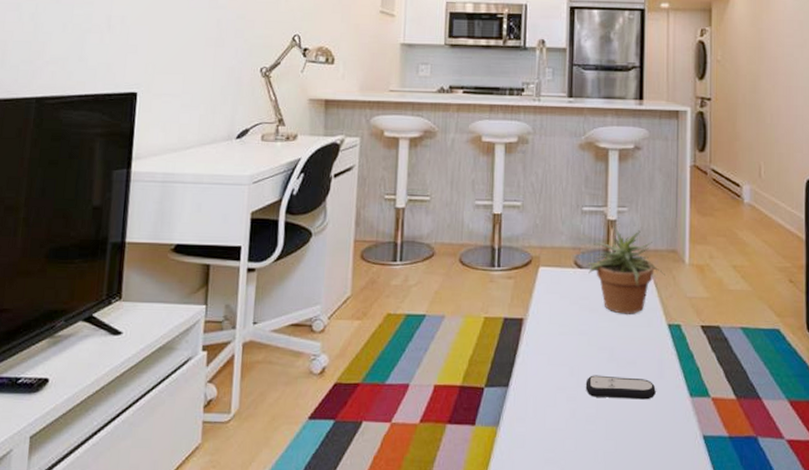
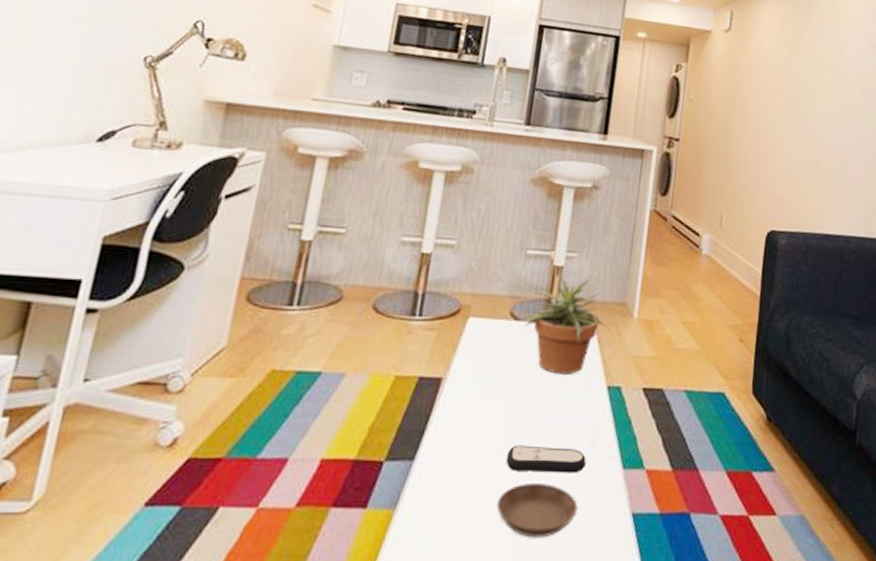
saucer: none [582,408,653,454] -> present [496,483,578,538]

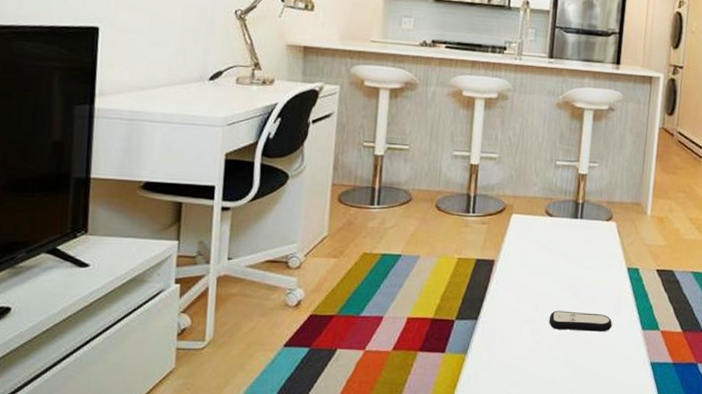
saucer: present [496,483,578,538] -> none [543,338,607,378]
potted plant: present [523,273,611,375] -> none [556,179,628,259]

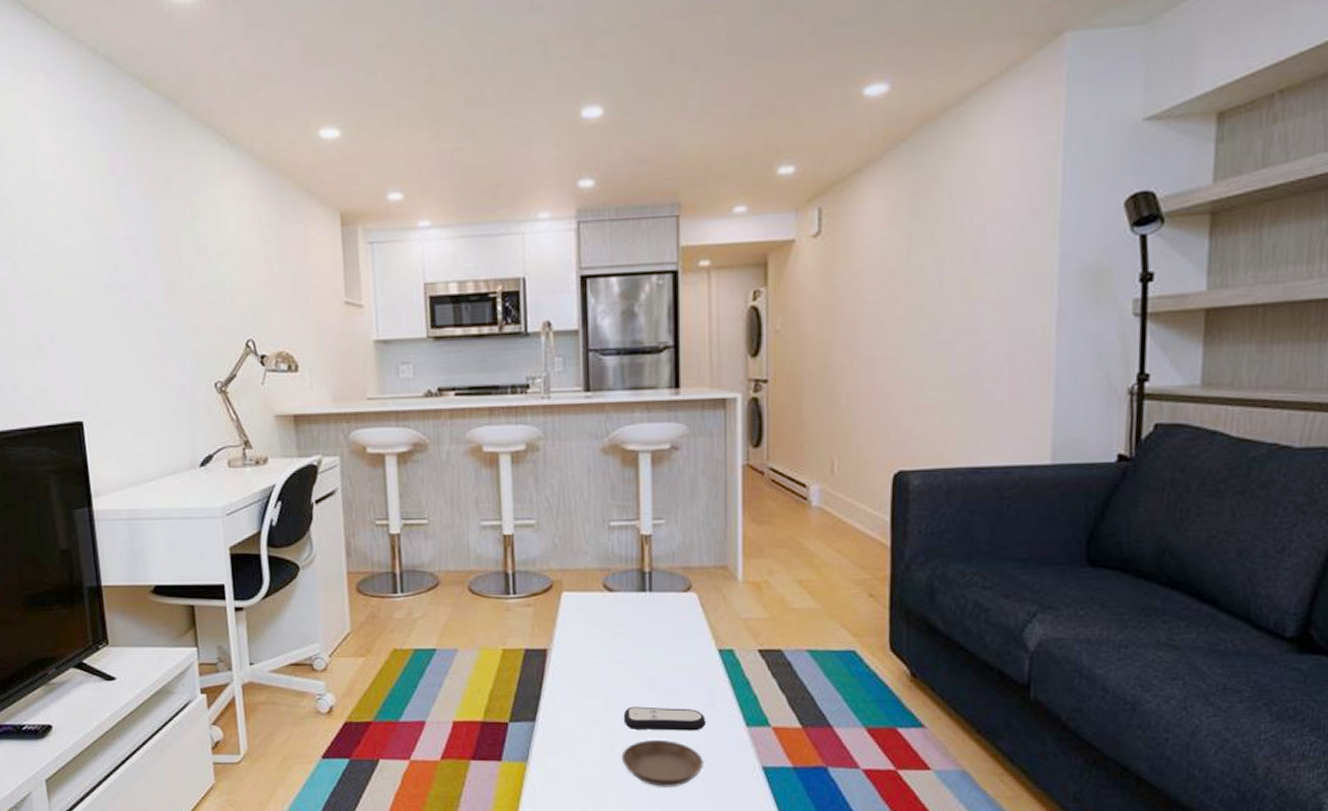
saucer: none [543,338,607,378] -> present [621,740,703,787]

